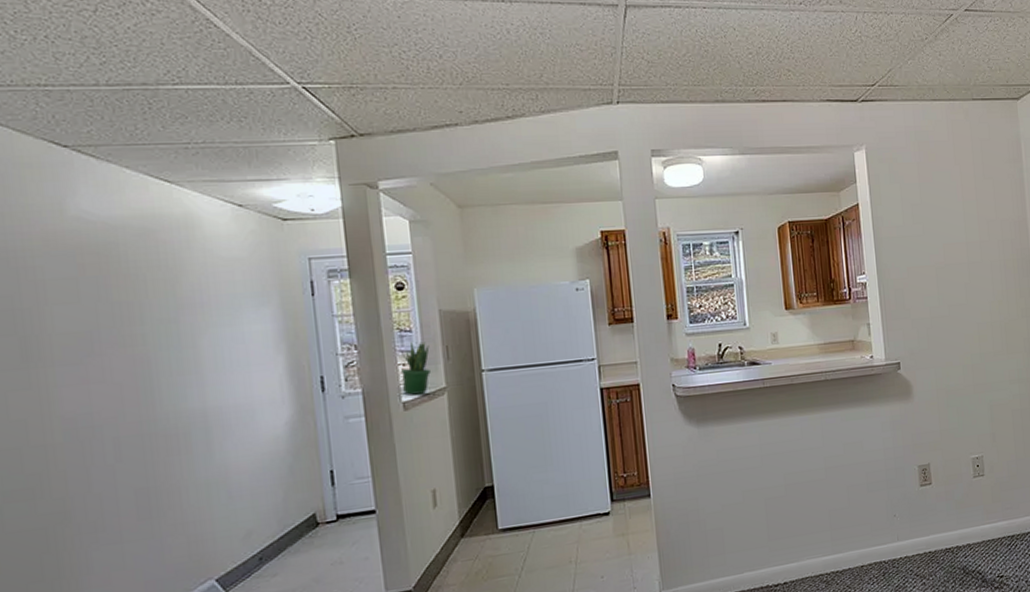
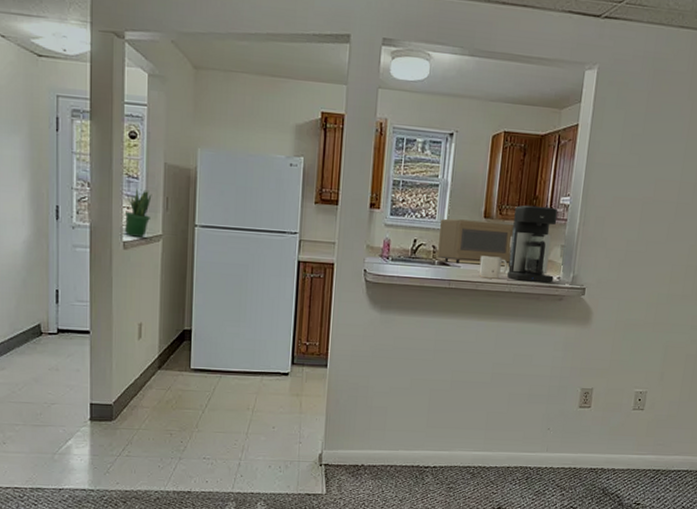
microwave: none [743,310,821,362] -> present [437,218,515,267]
mug: none [789,346,819,371] -> present [479,256,508,279]
coffee maker: none [814,287,867,367] -> present [507,205,558,284]

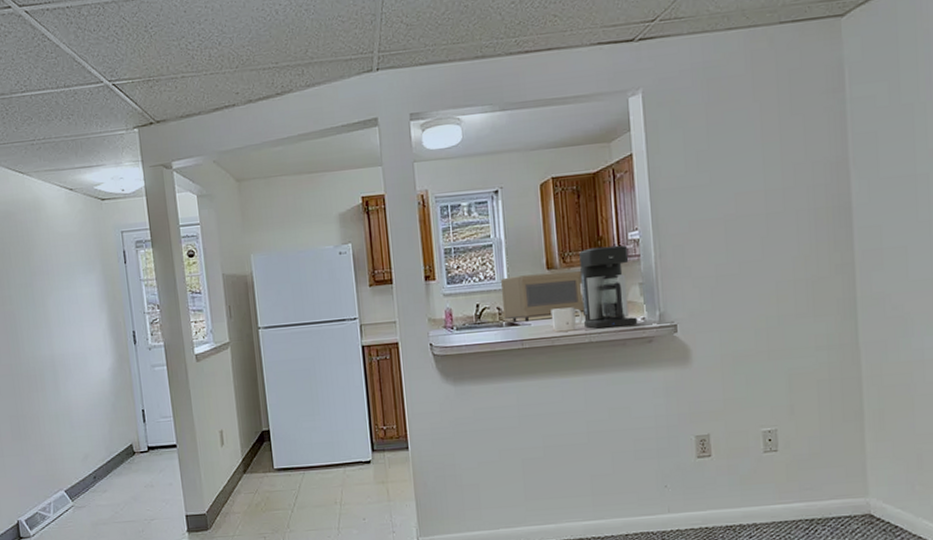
planter: present [125,187,152,237] -> none [194,301,217,349]

